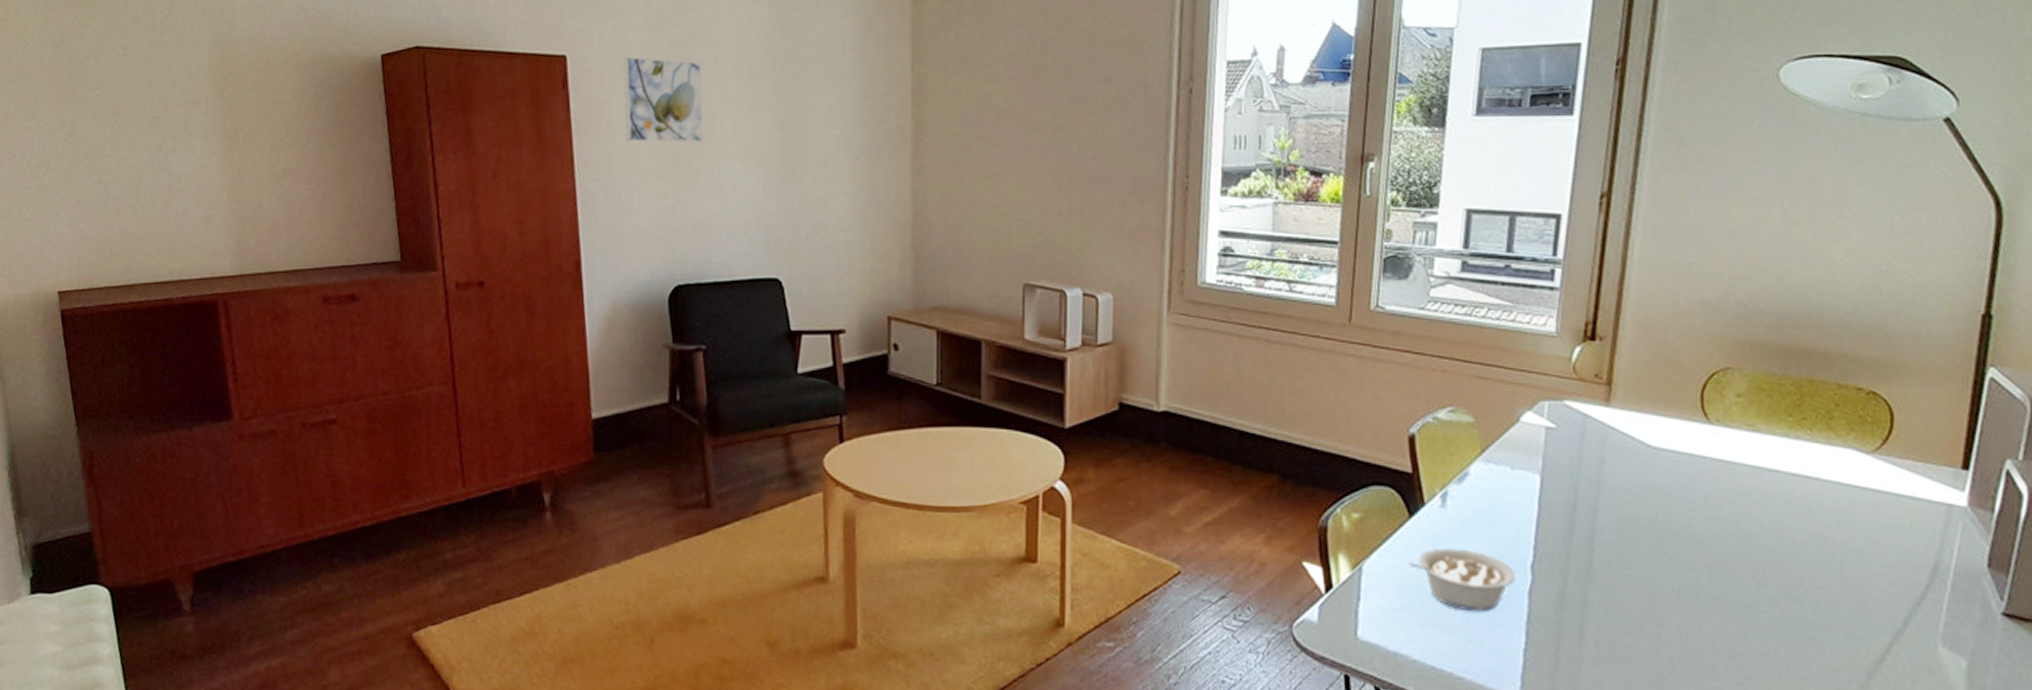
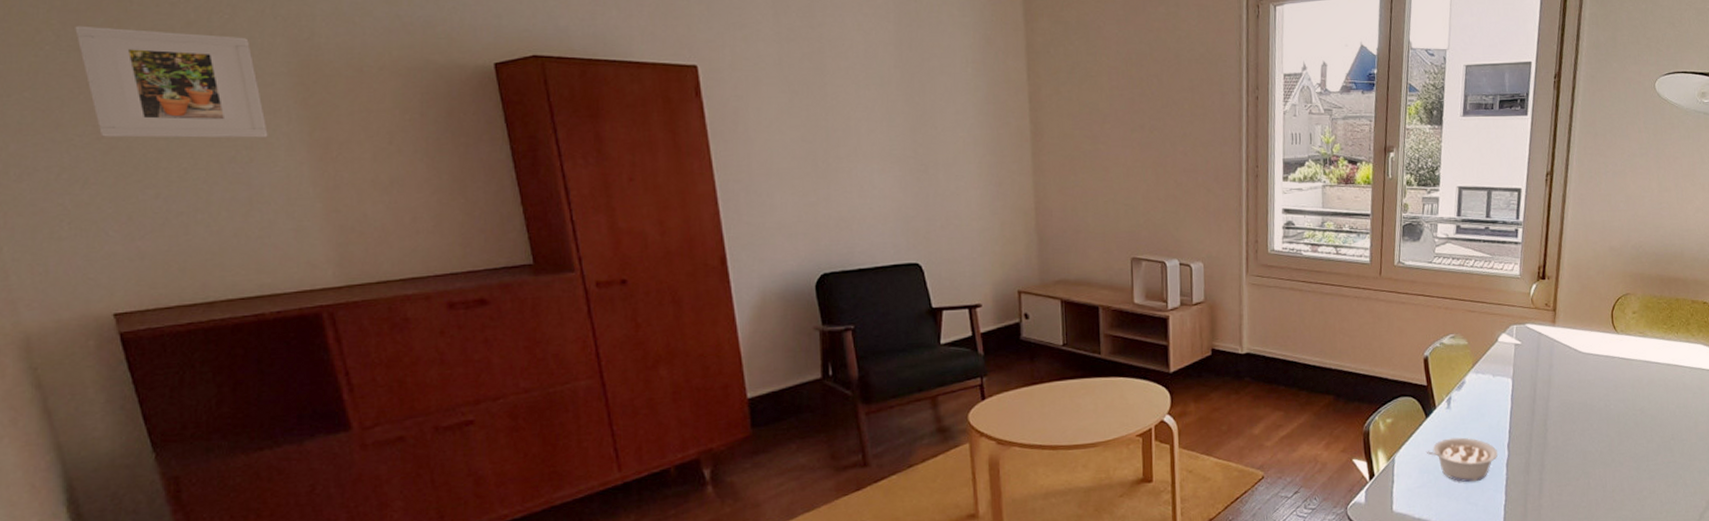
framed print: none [53,23,189,128] -> present [75,25,268,138]
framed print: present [623,56,704,143] -> none [755,67,840,145]

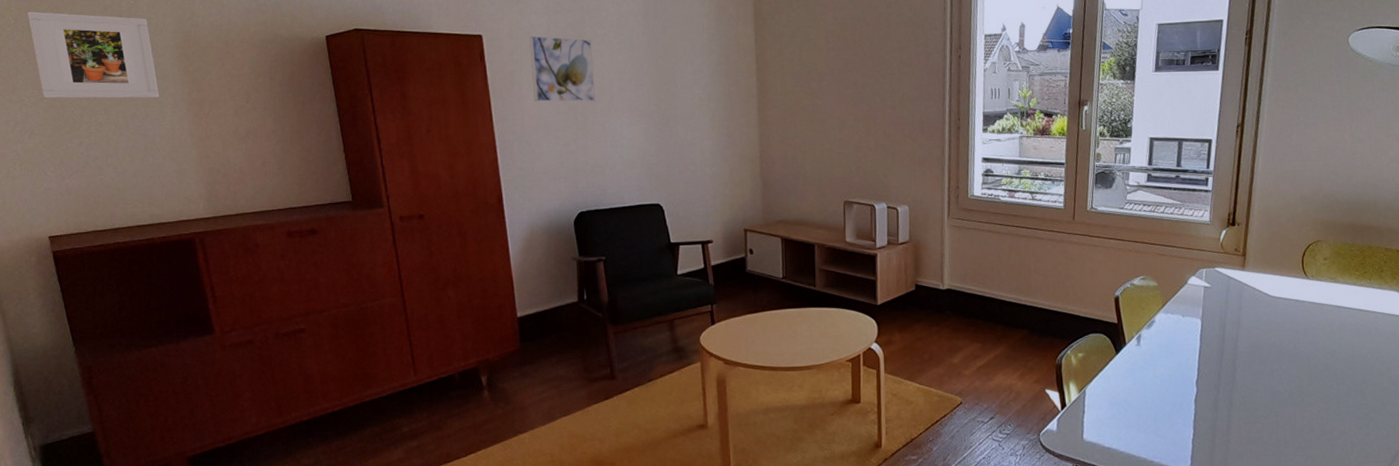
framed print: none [755,67,840,145] -> present [528,35,596,102]
legume: present [1426,437,1499,483] -> none [1116,372,1187,416]

